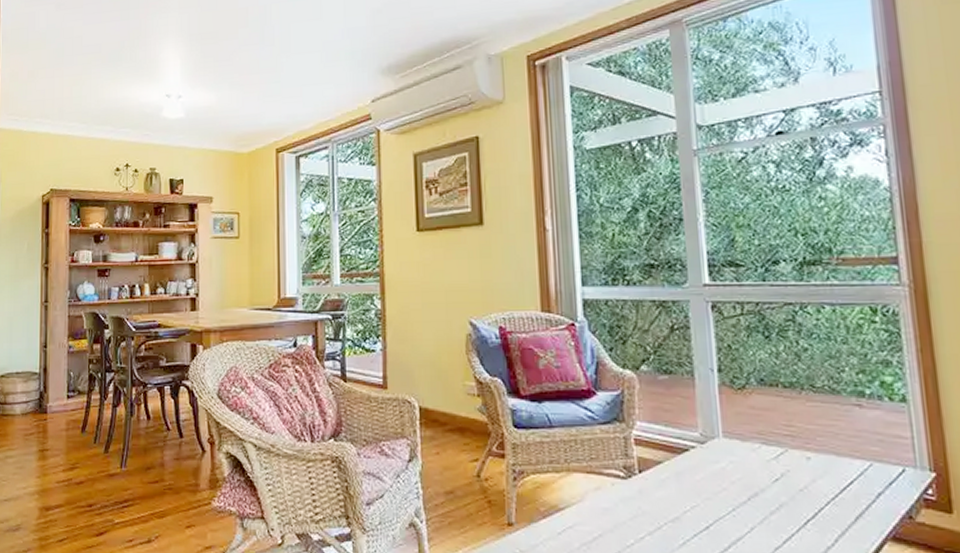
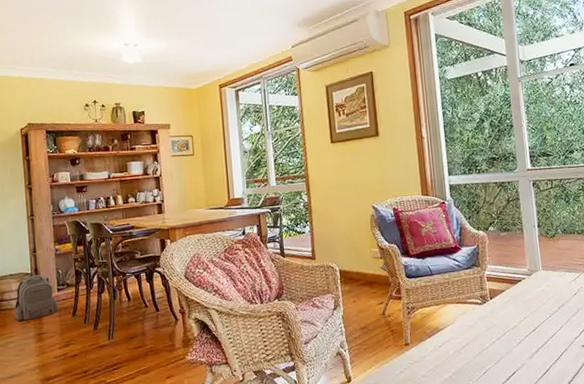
backpack: none [18,375,67,433] -> present [15,274,59,322]

